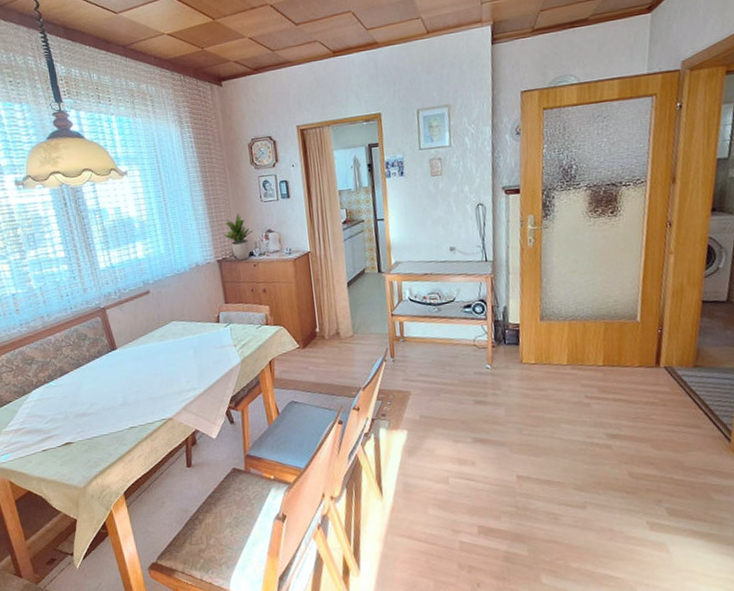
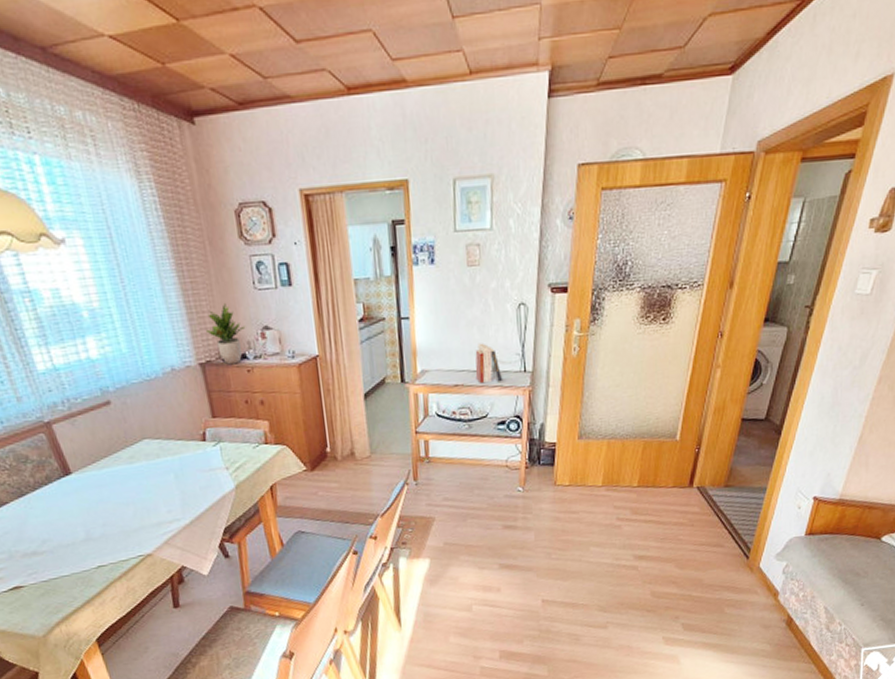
books: none [441,237,466,273] -> present [475,343,502,384]

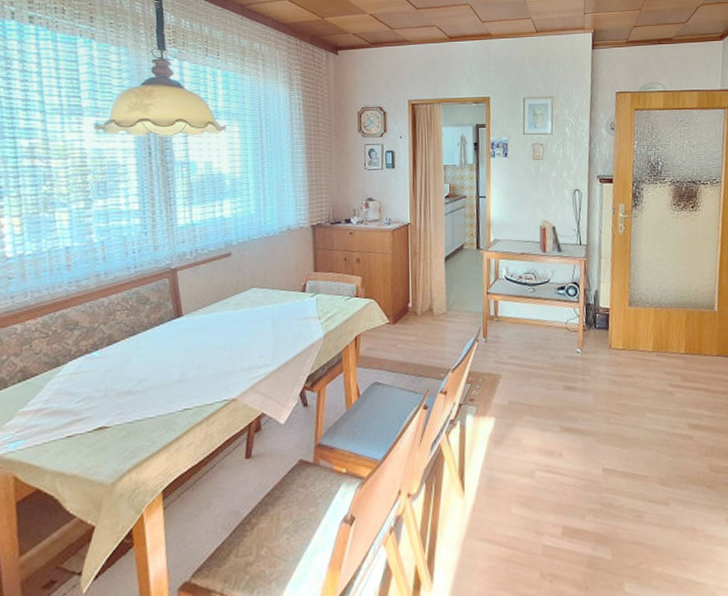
potted plant: present [206,304,246,365] -> none [322,179,354,228]

